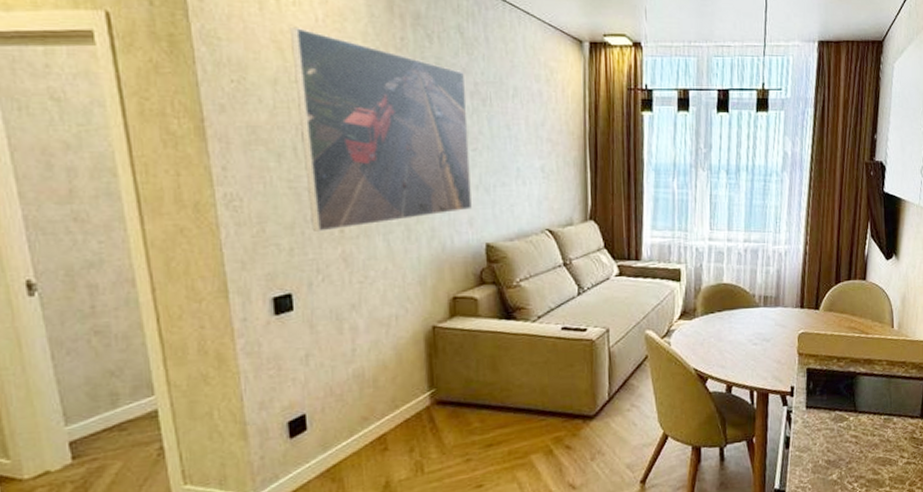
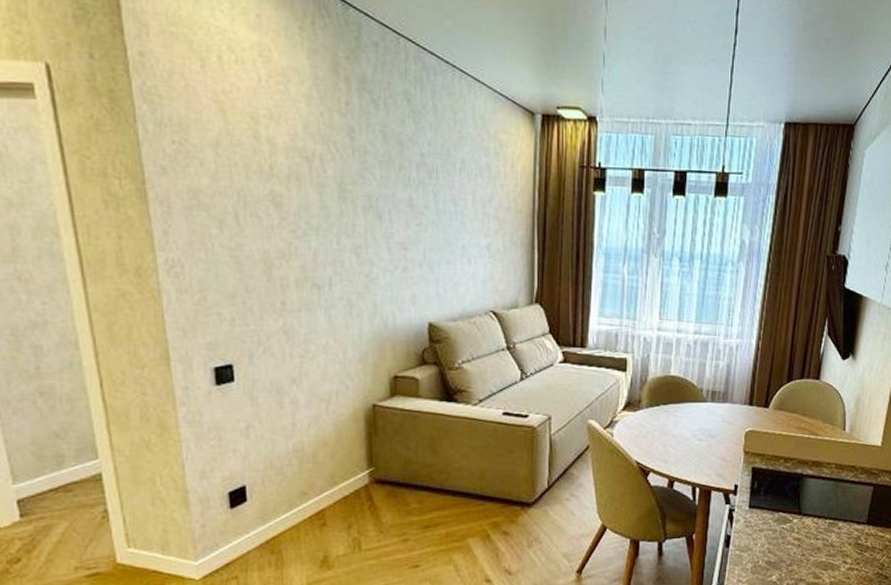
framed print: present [289,28,472,232] -> none [231,87,415,303]

